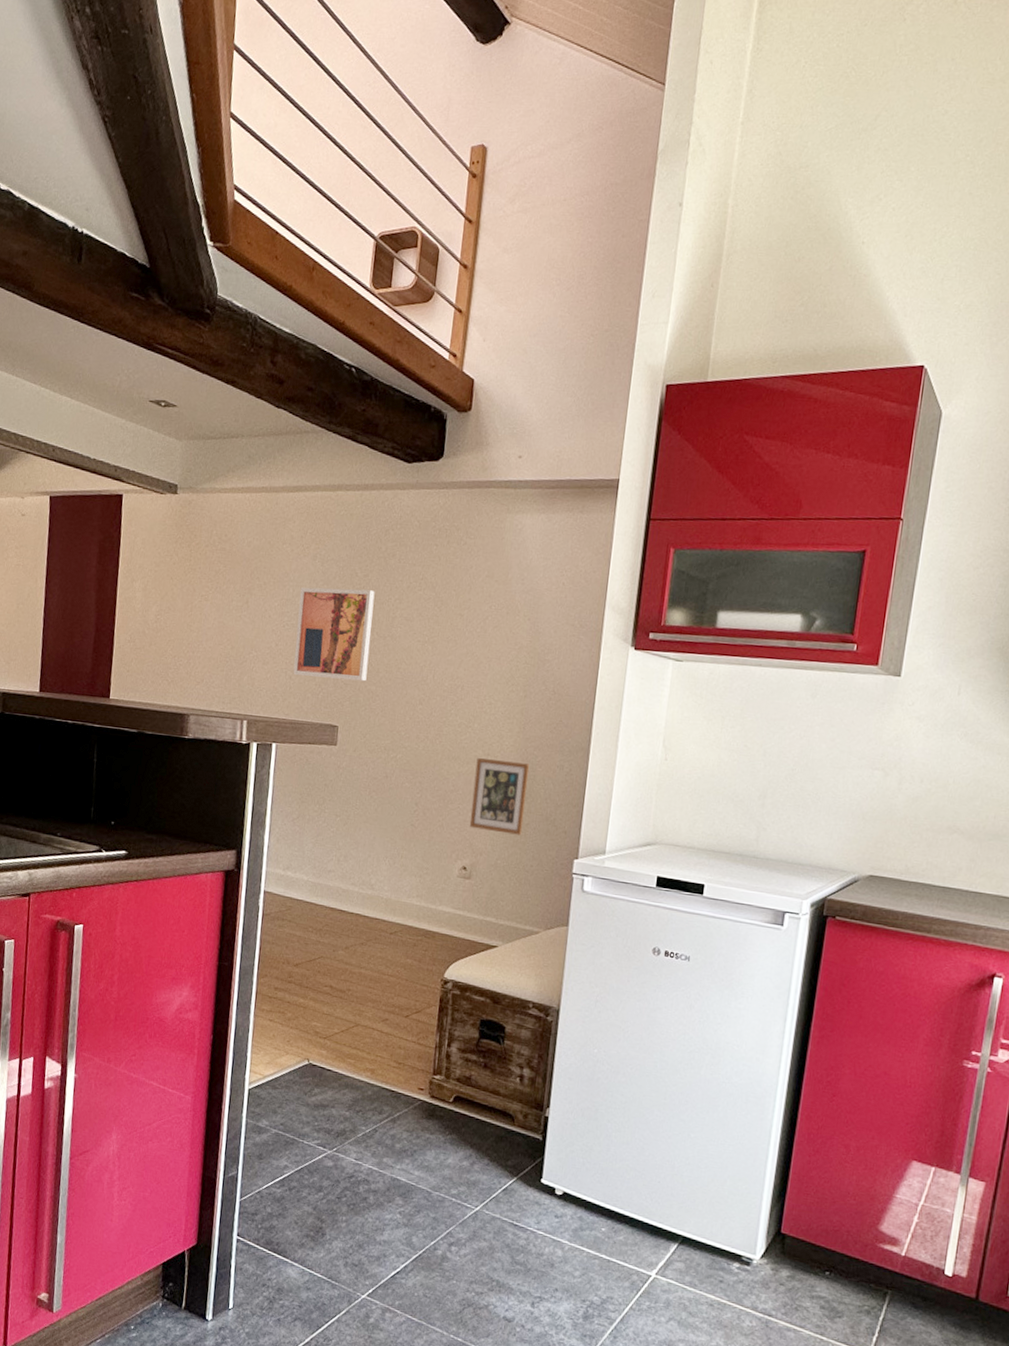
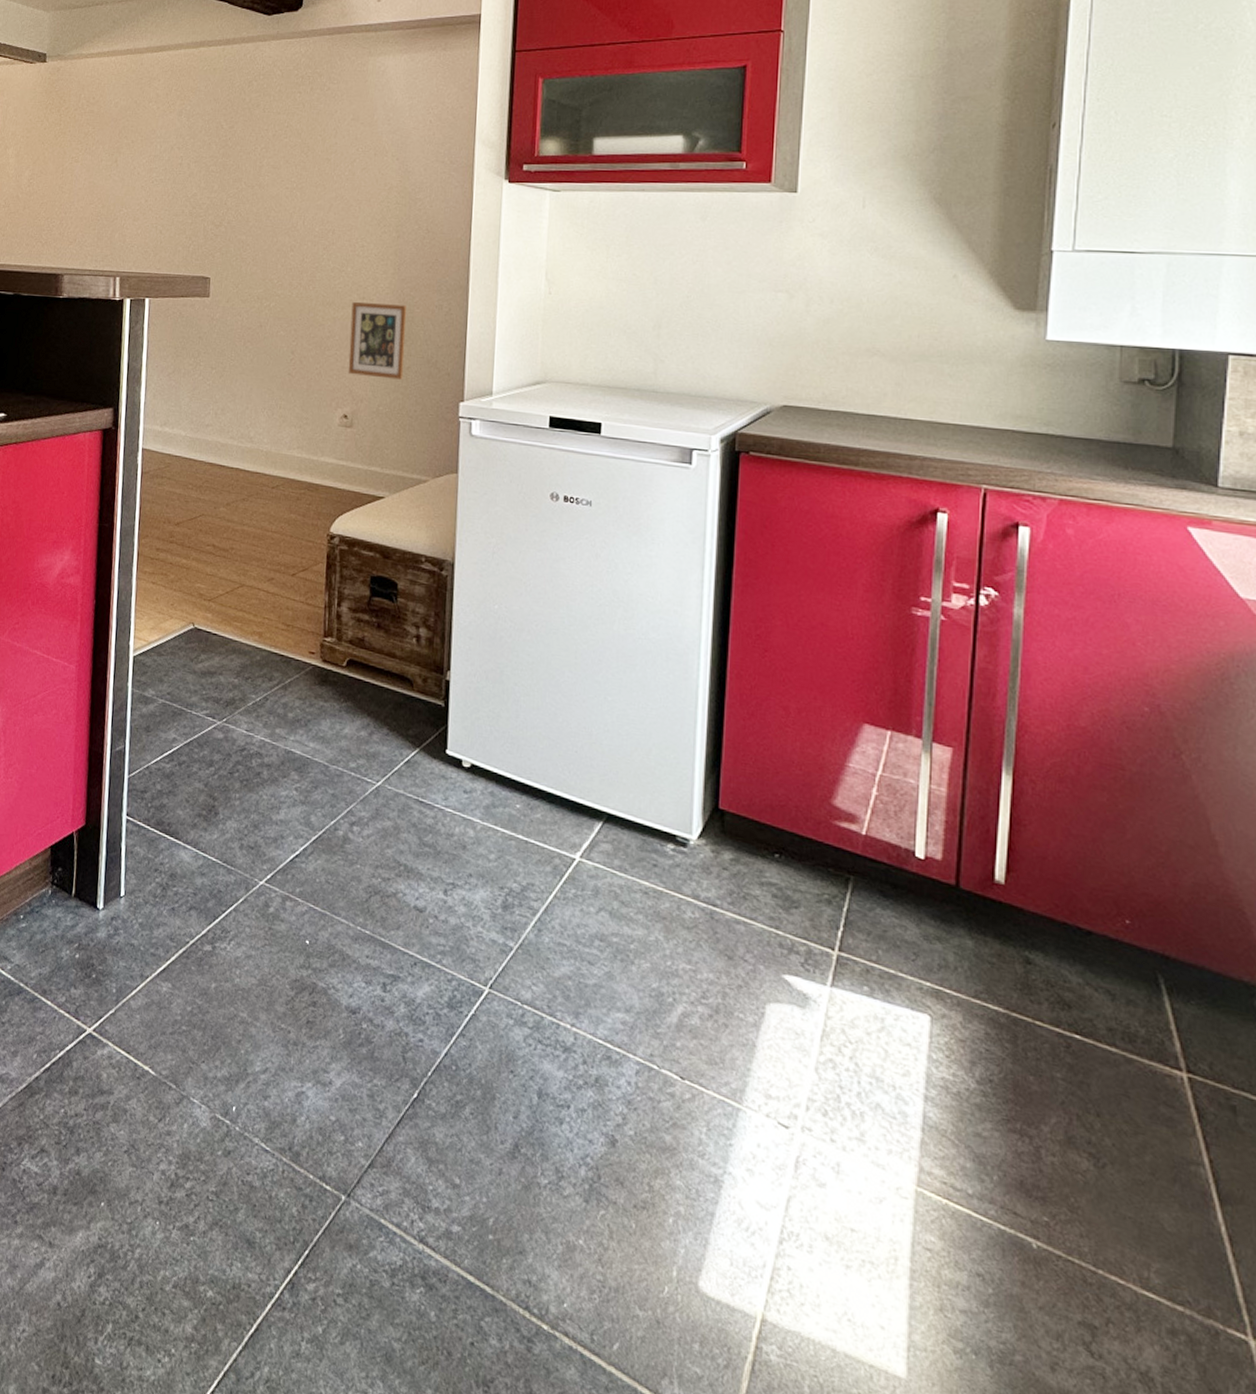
wall art: present [293,587,375,682] -> none [163,141,241,232]

